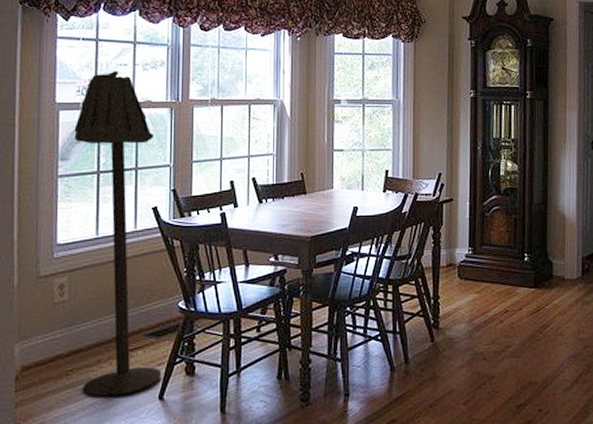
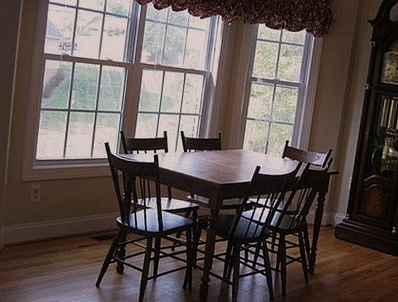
floor lamp: present [74,71,162,397] -> none [44,34,111,278]

